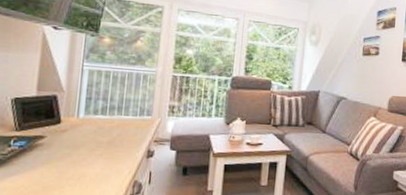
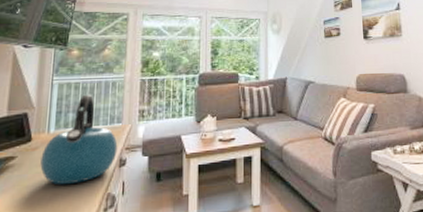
kettle: none [69,84,146,169] -> present [40,94,118,185]

